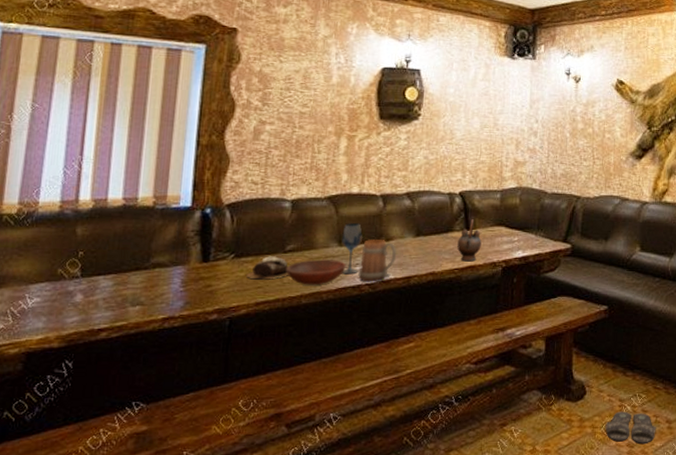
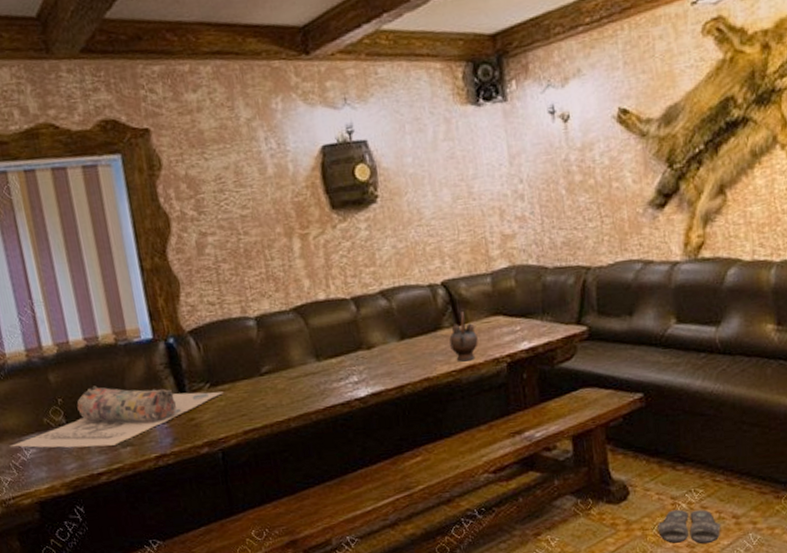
towel: none [13,243,245,303] -> present [9,385,223,448]
bread: present [247,256,289,280] -> none [227,380,271,408]
wooden bowl: present [285,259,346,285] -> none [266,376,330,408]
wineglass: present [342,223,363,275] -> none [317,333,344,392]
beer mug: present [358,238,397,282] -> none [343,348,384,397]

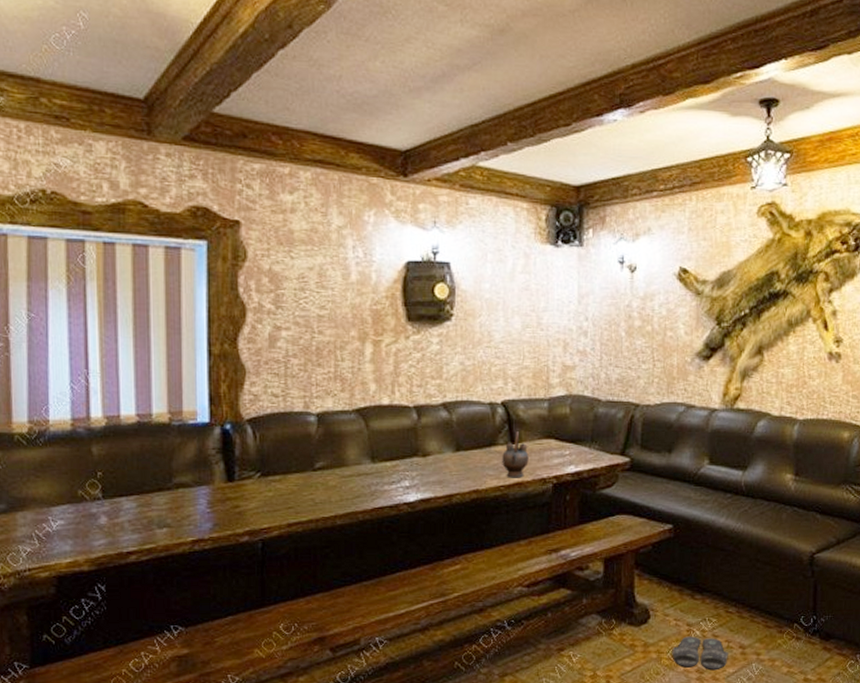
towel: present [9,385,223,448] -> none [35,463,273,525]

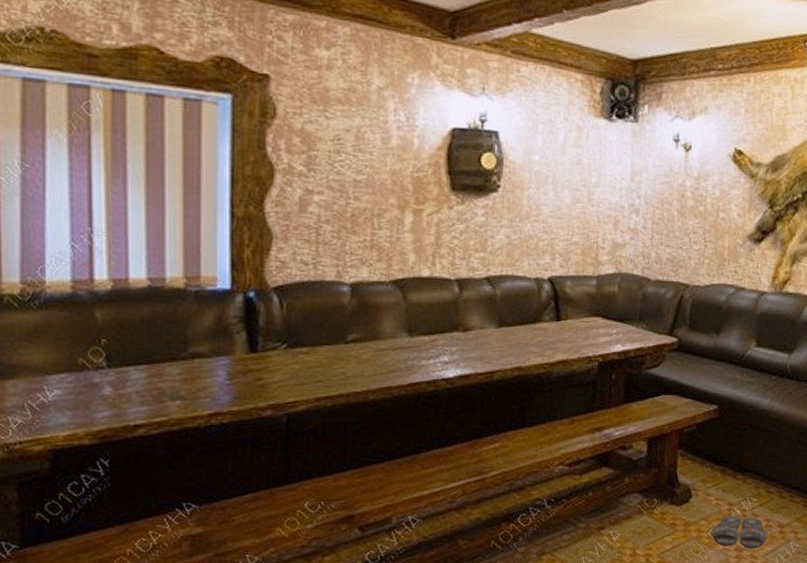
teapot: present [502,431,529,478] -> none [547,308,575,356]

